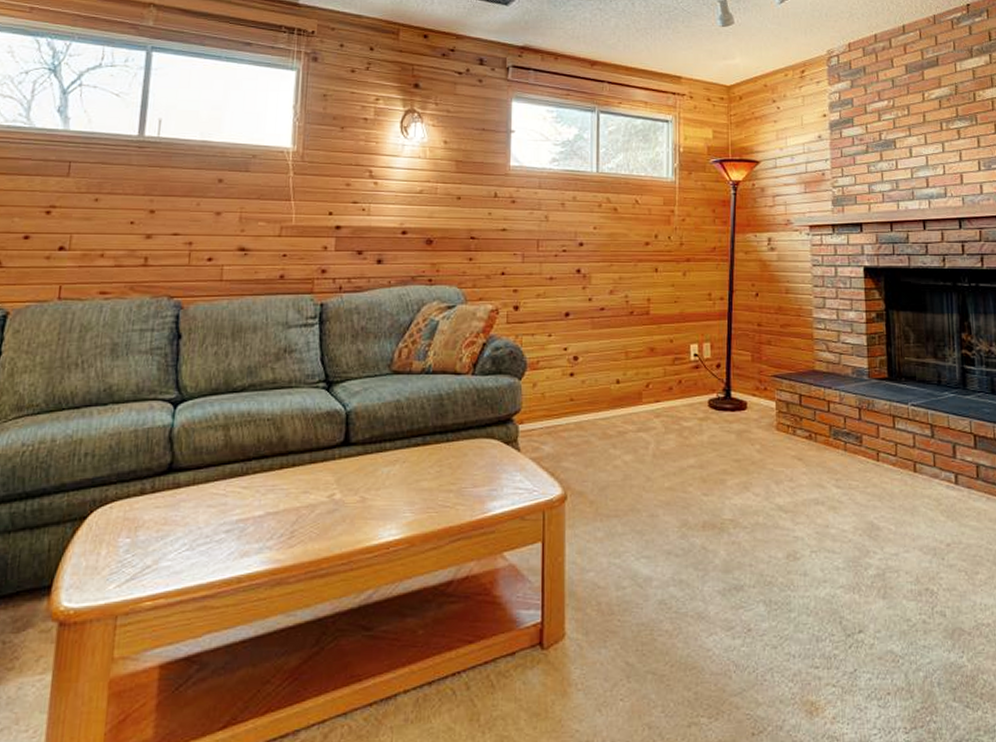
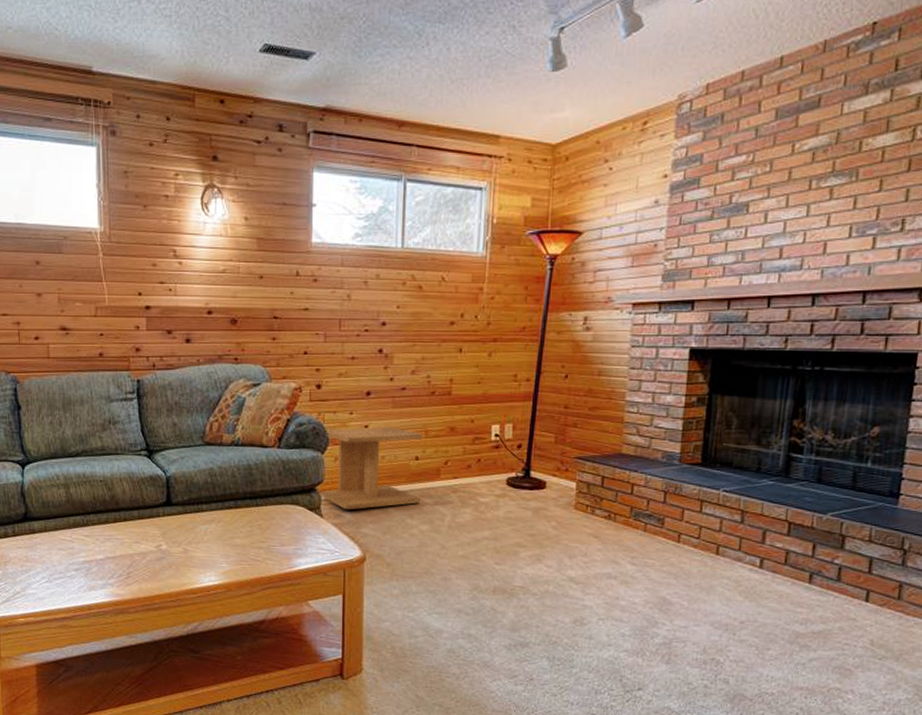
side table: none [518,349,622,442] -> present [321,427,422,510]

